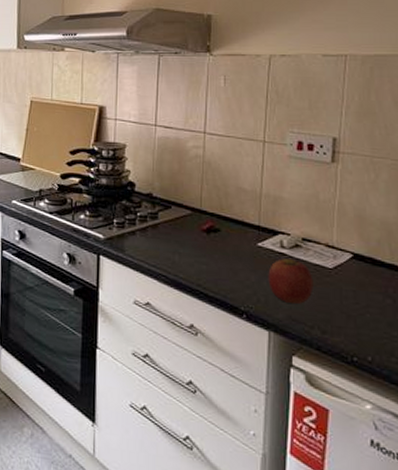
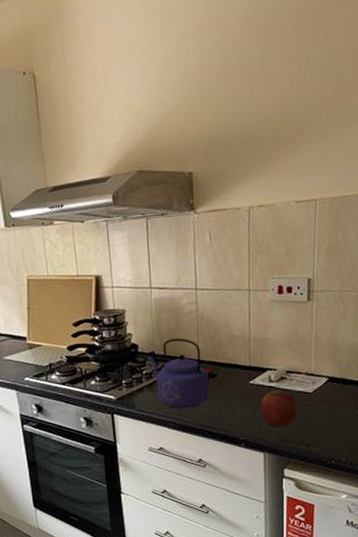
kettle: none [144,182,211,263] -> present [147,338,210,409]

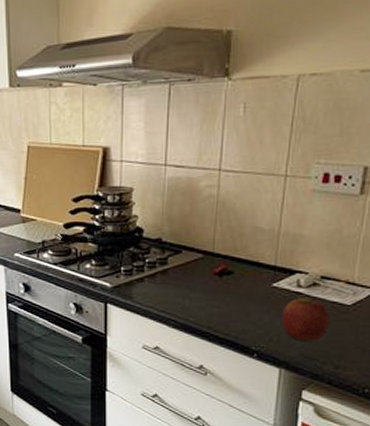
kettle: present [147,338,210,409] -> none [152,225,223,307]

